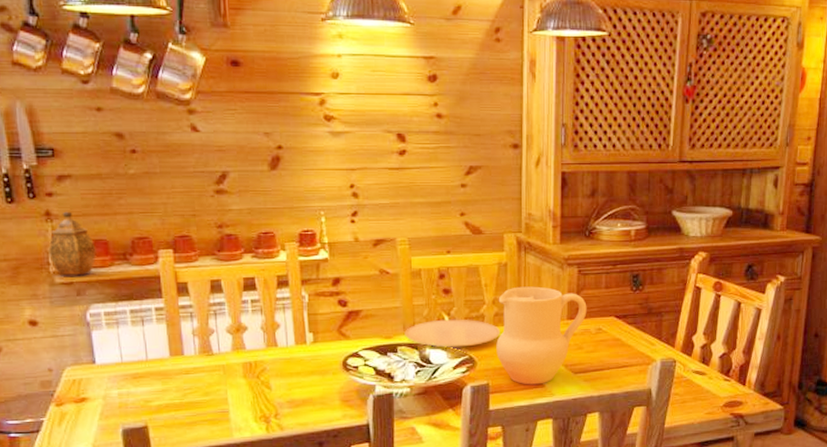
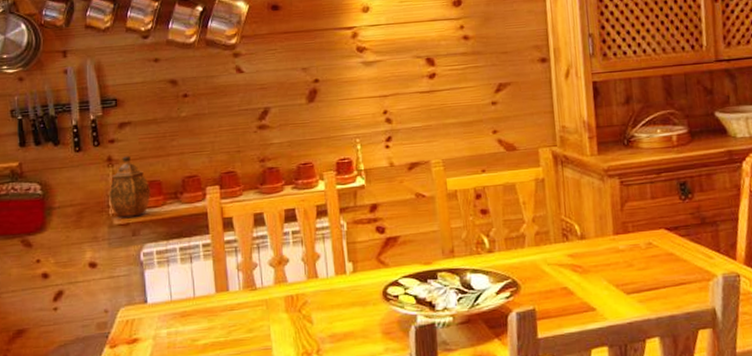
plate: present [404,319,501,348] -> none [444,240,544,272]
ceramic pitcher: present [496,286,587,385] -> none [538,201,634,309]

